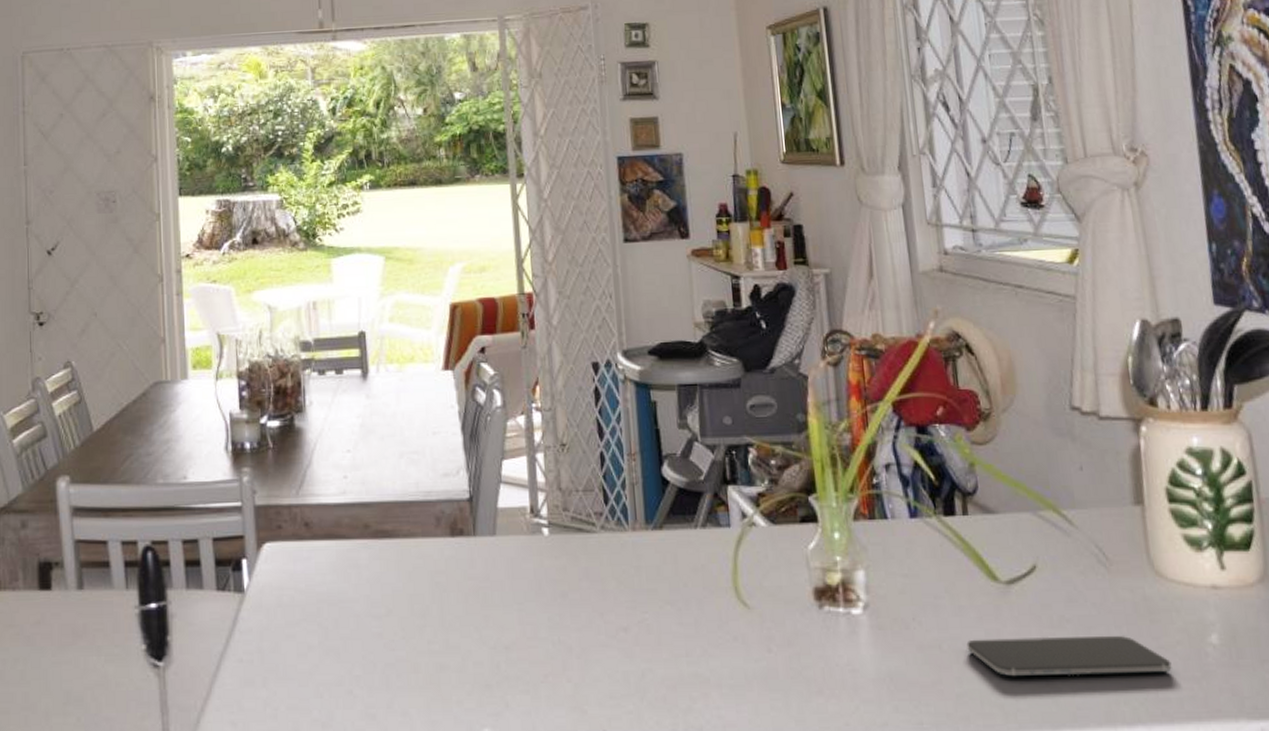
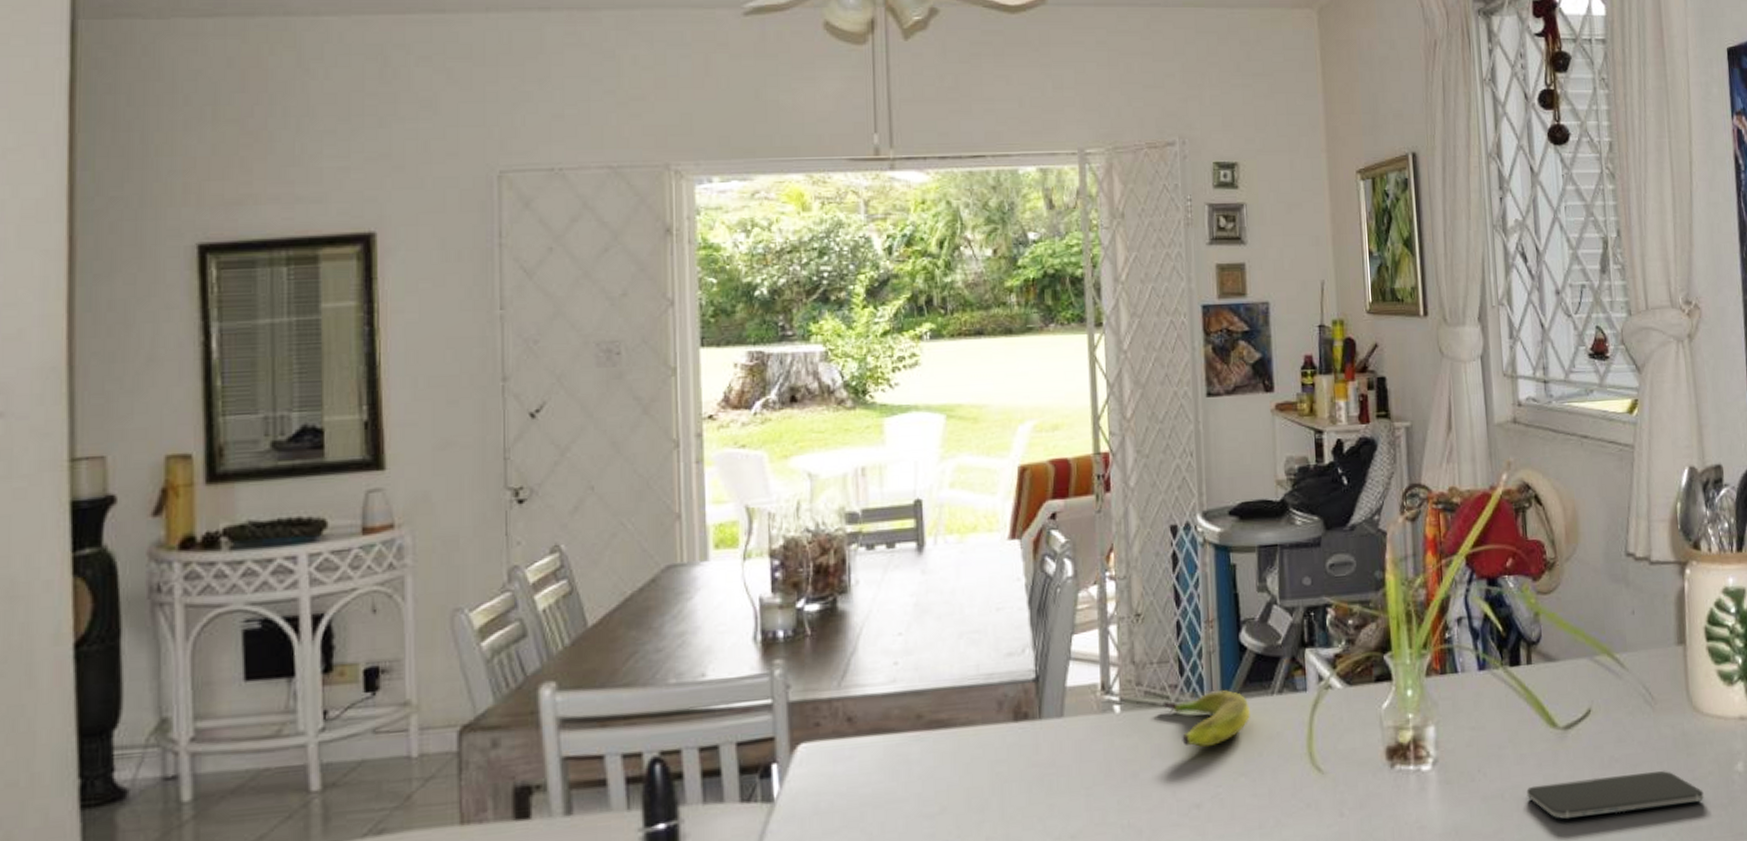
banana: none [589,520,675,573] -> present [1163,689,1251,747]

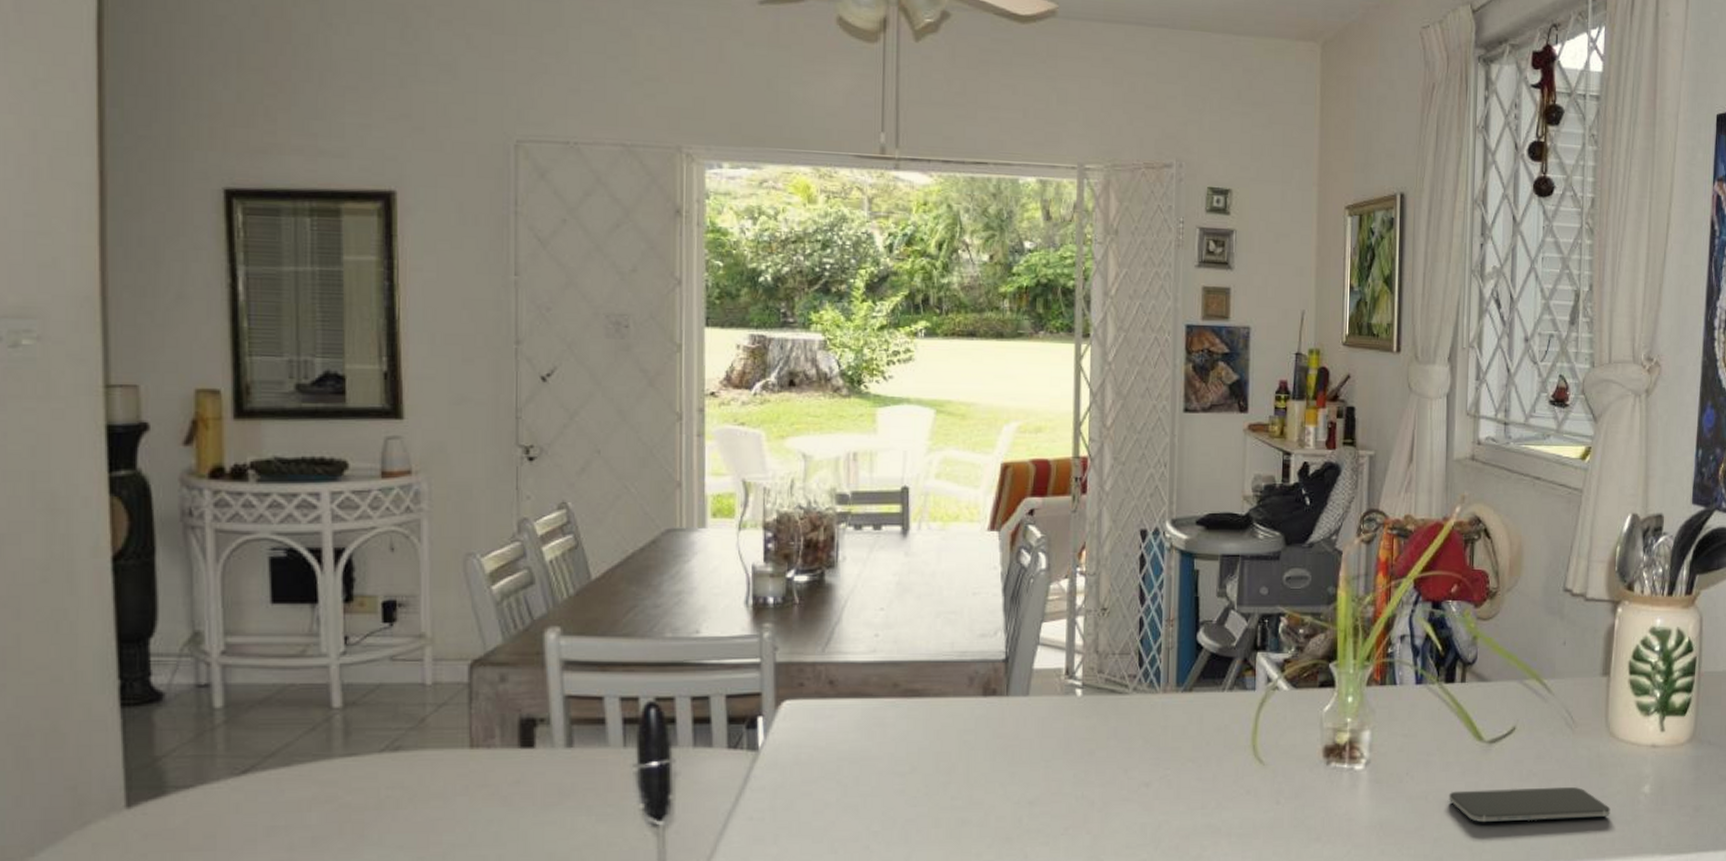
banana: present [1163,689,1251,747] -> none [1121,682,1202,732]

